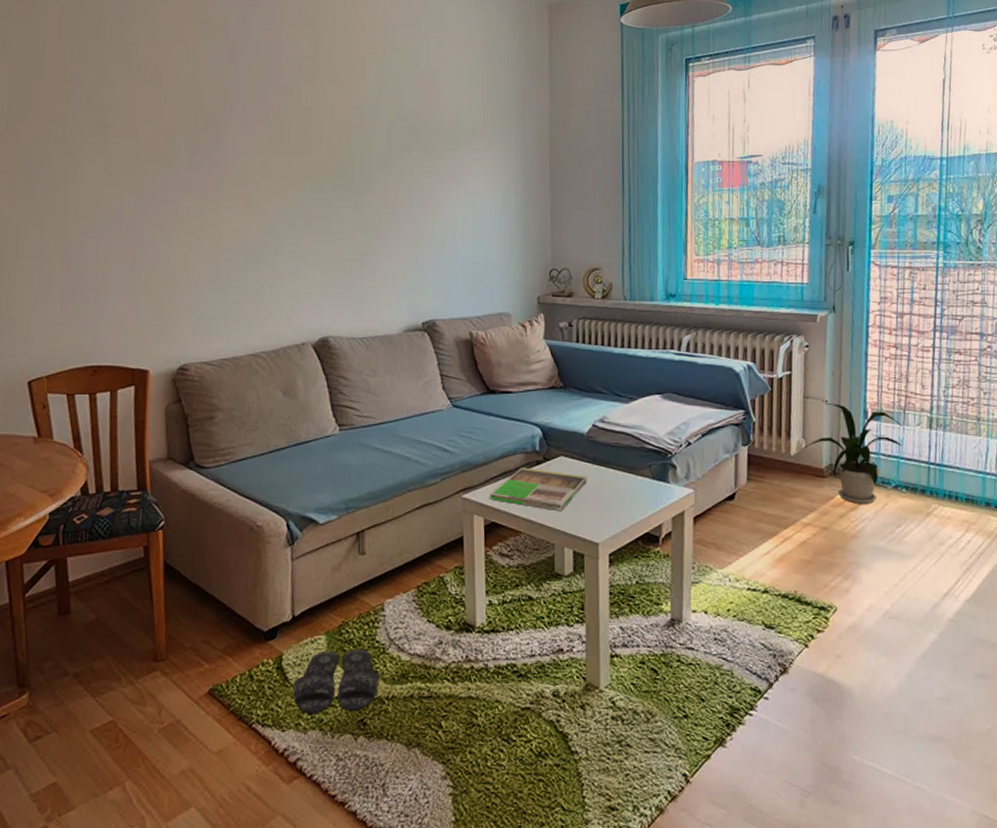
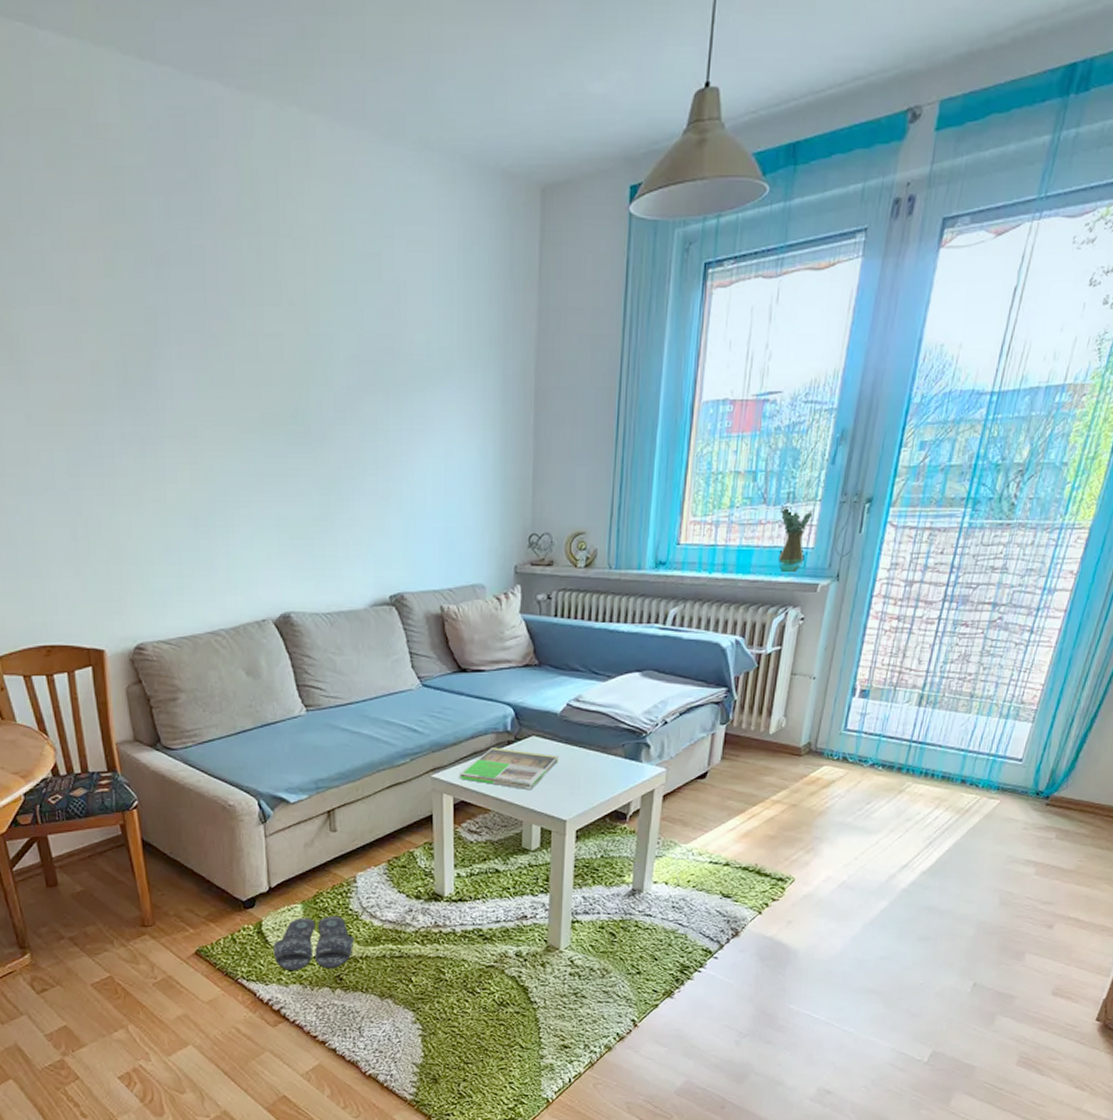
vase: none [773,246,803,305] -> present [778,505,813,573]
house plant: present [802,403,903,504] -> none [782,680,891,782]

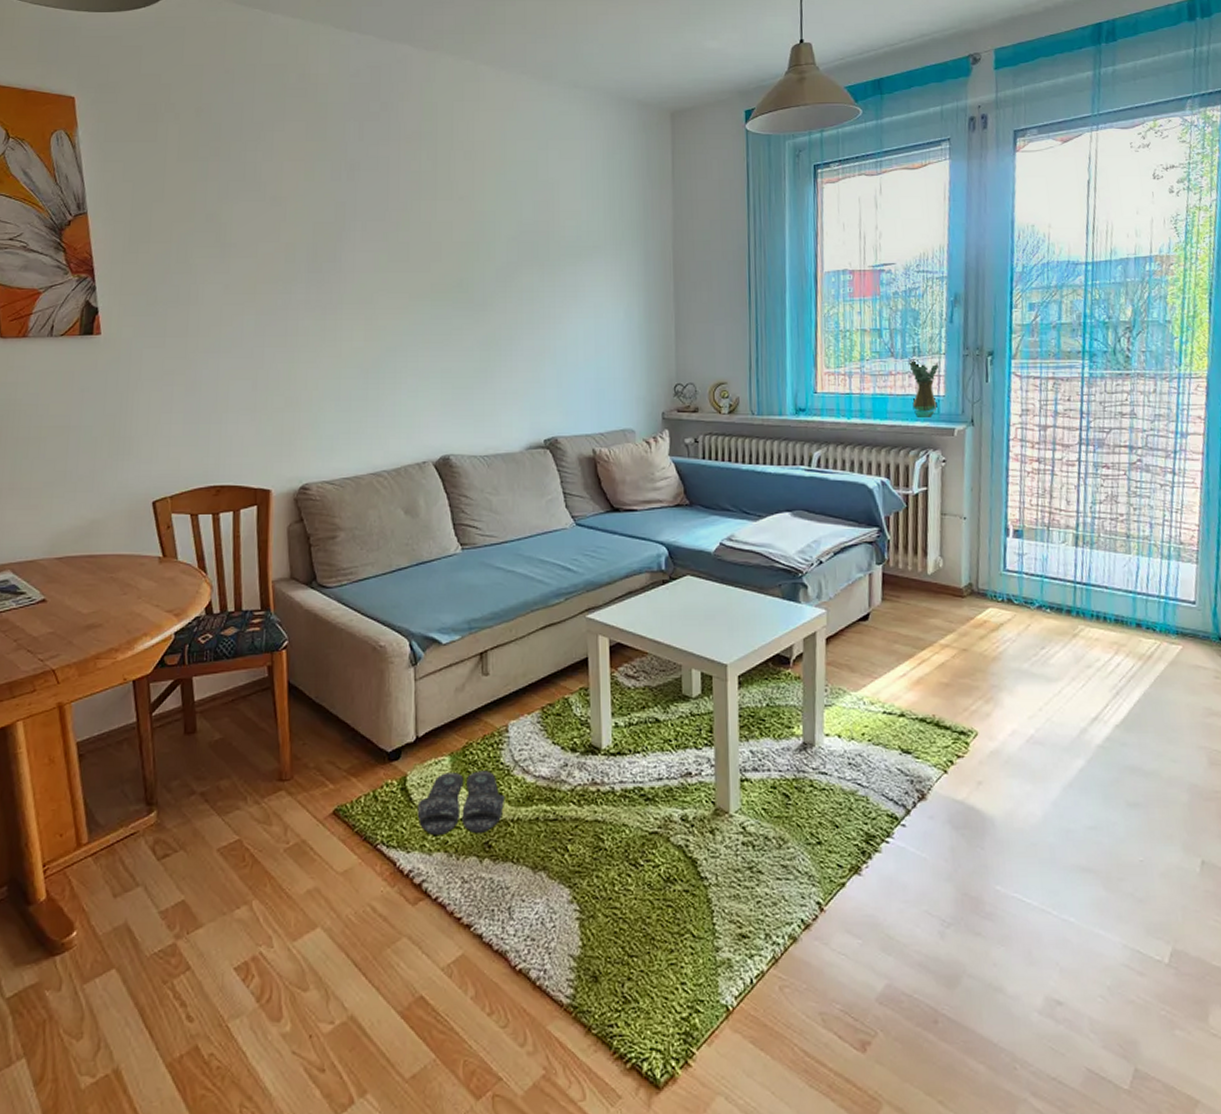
magazine: present [459,747,560,791] -> none [615,587,716,632]

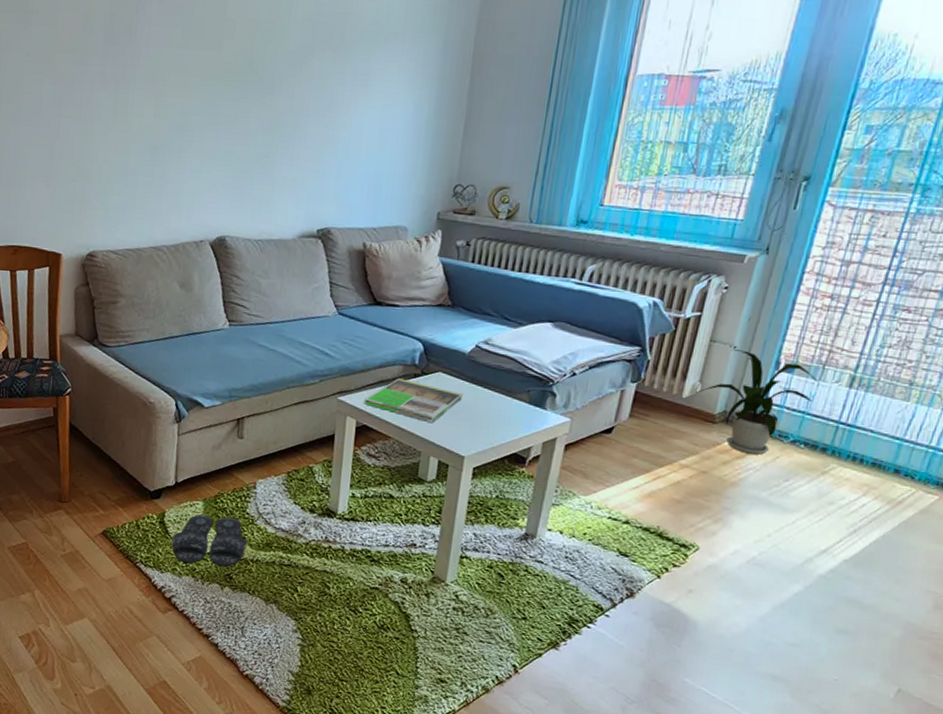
magazine: none [615,587,716,632] -> present [364,378,464,424]
vase: present [907,358,939,419] -> none [704,176,745,242]
house plant: none [940,520,1047,625] -> present [697,349,818,455]

